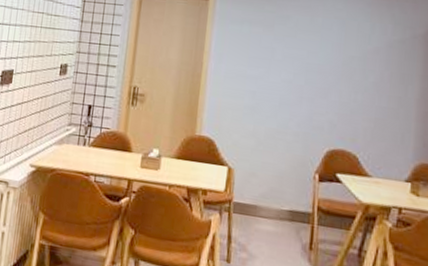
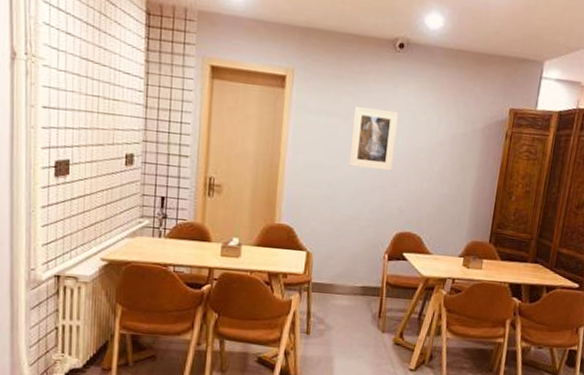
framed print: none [273,14,326,81] -> present [348,106,399,171]

